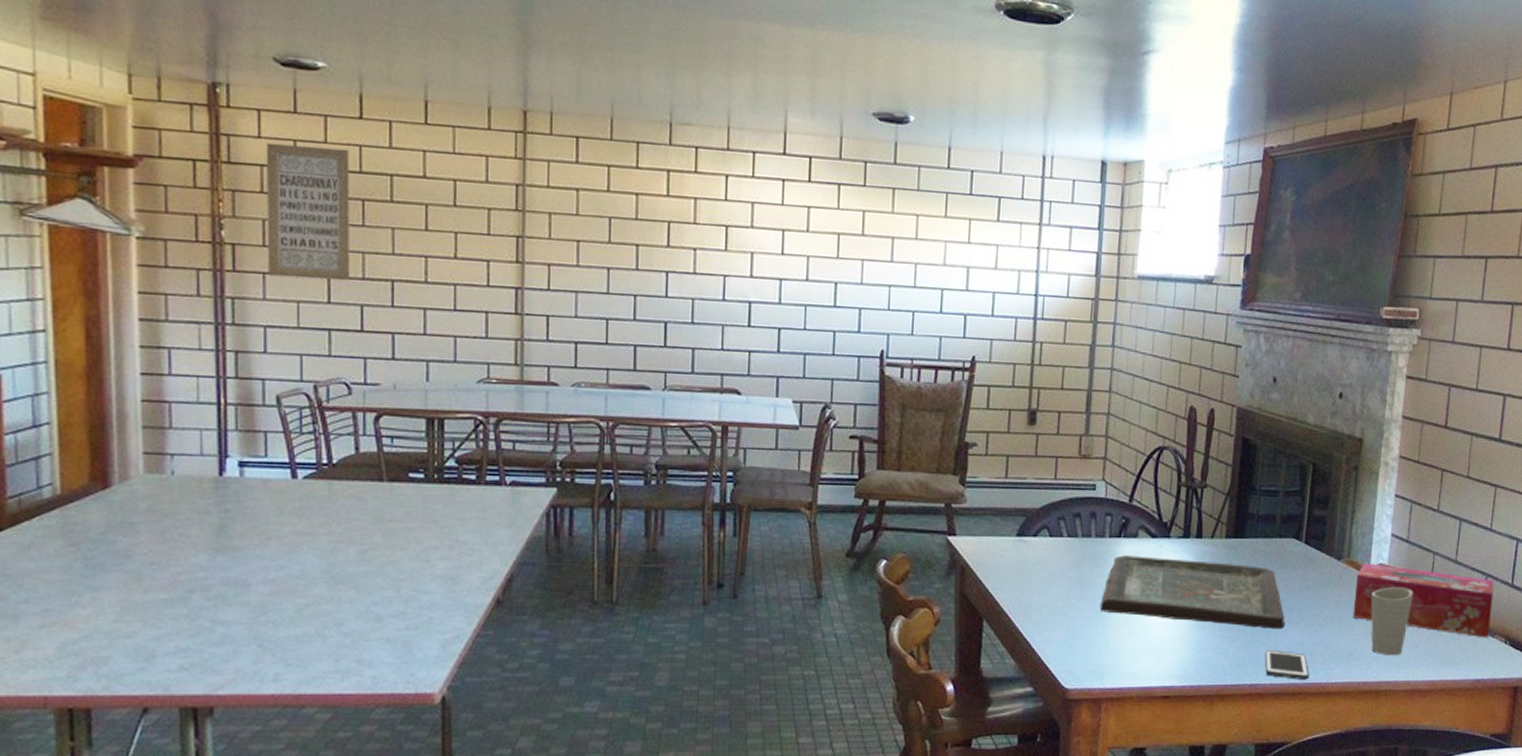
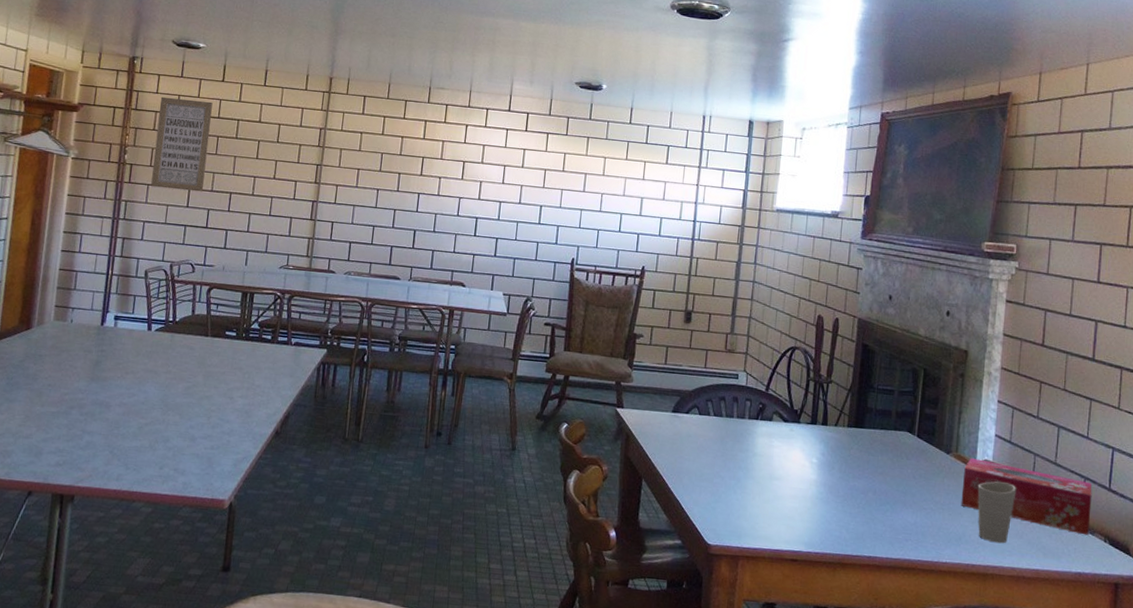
board game: present [1100,555,1285,630] -> none [739,434,900,511]
cell phone: present [1265,650,1309,680] -> none [882,527,921,557]

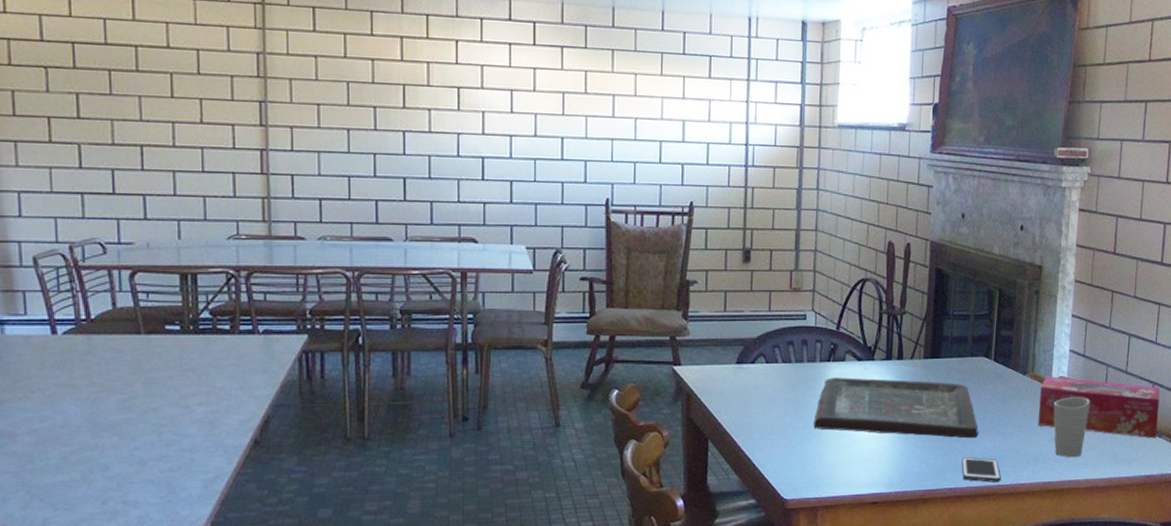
wall art: present [151,96,213,192] -> none [11,17,101,147]
board game: none [739,434,900,511] -> present [813,377,978,439]
cell phone: none [882,527,921,557] -> present [961,457,1001,482]

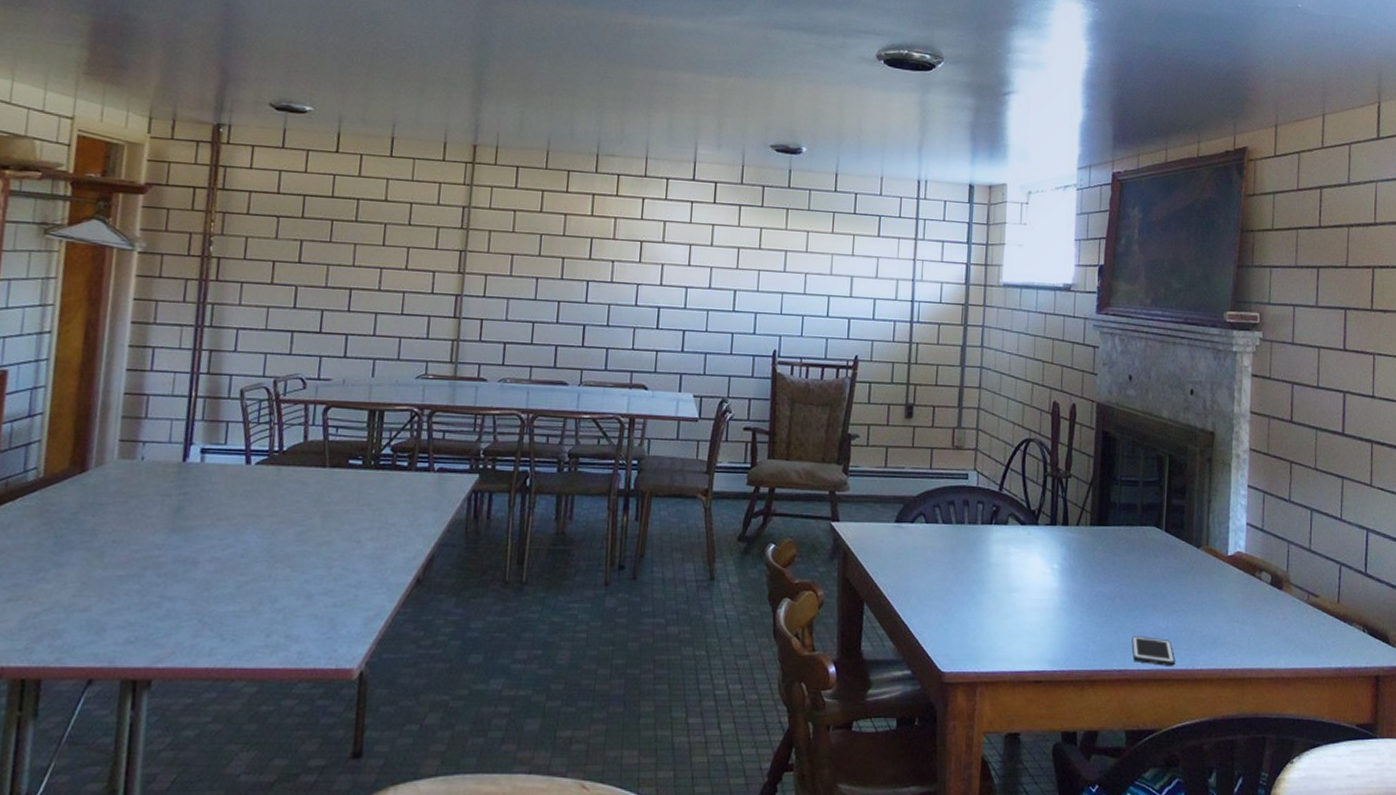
board game: present [813,377,978,439] -> none [973,541,1149,616]
tissue box: present [1037,377,1160,439] -> none [1214,551,1348,626]
cup: present [1053,397,1091,458] -> none [1231,575,1272,643]

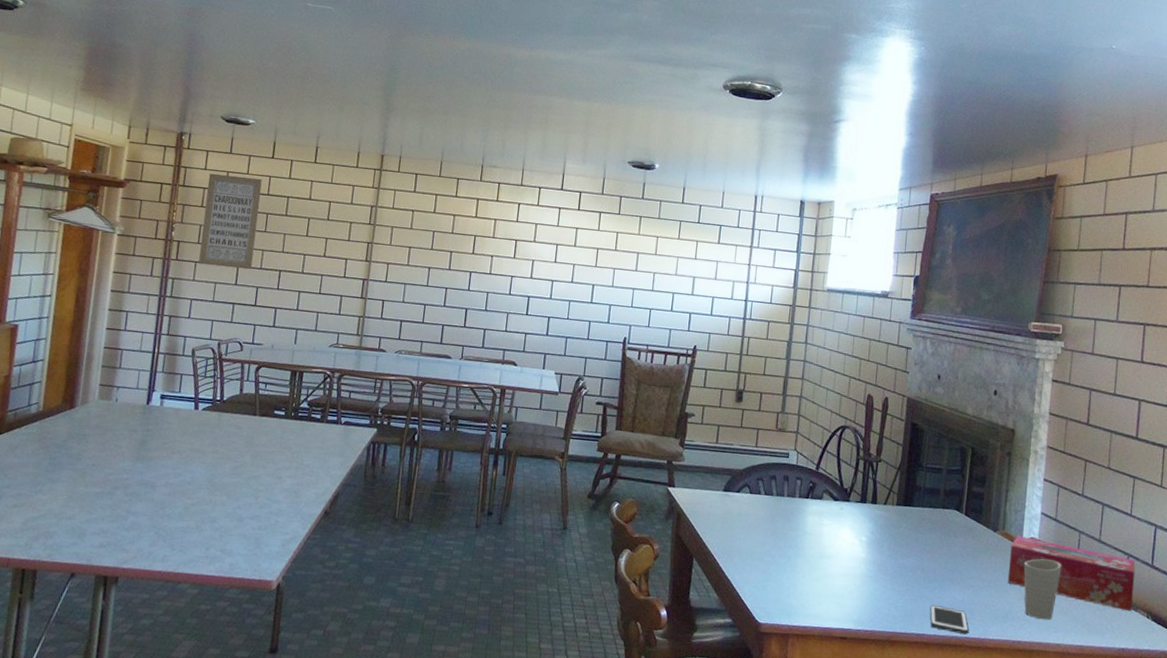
wall art: none [245,172,324,289] -> present [198,173,262,270]
tissue box: none [1214,551,1348,626] -> present [1007,536,1136,612]
cup: none [1231,575,1272,643] -> present [1024,559,1062,620]

